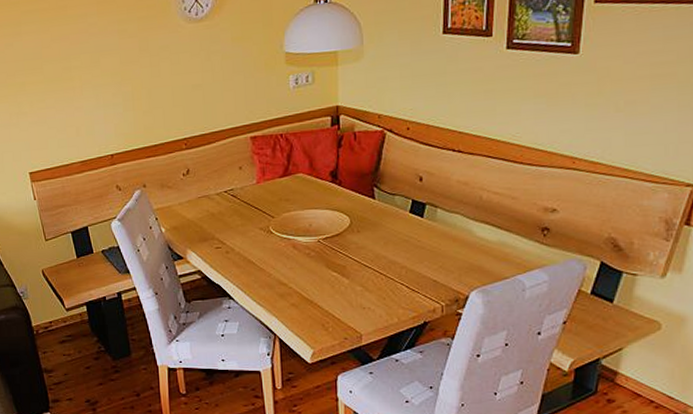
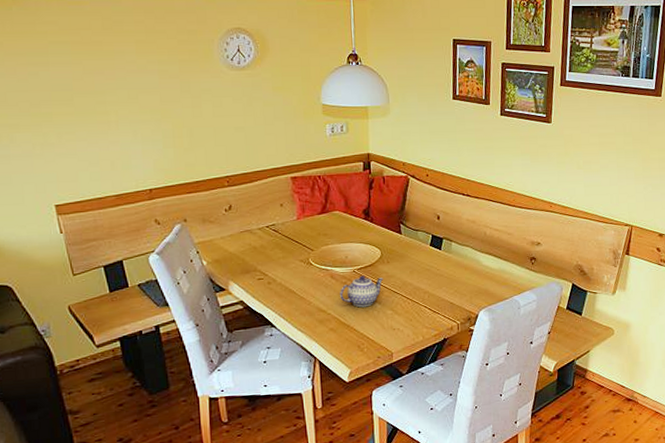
teapot: none [303,246,353,282] -> present [340,275,384,308]

